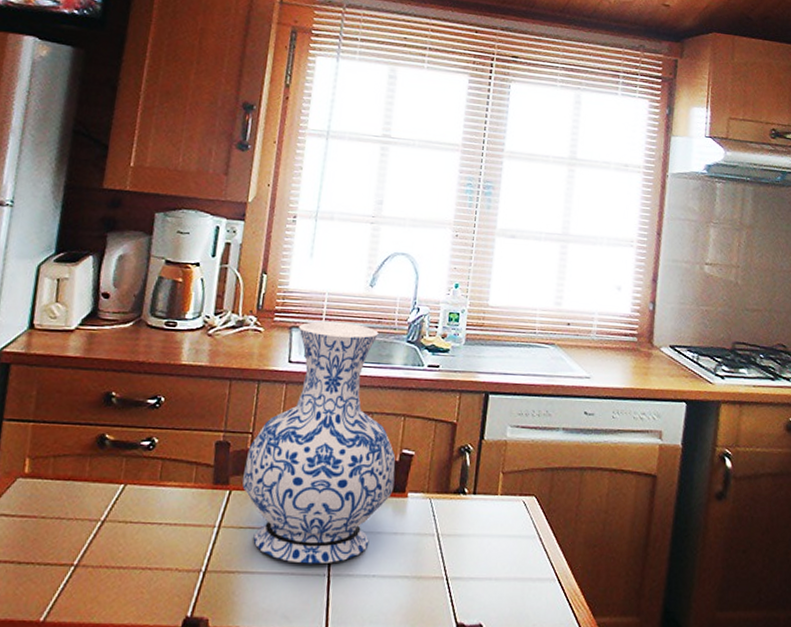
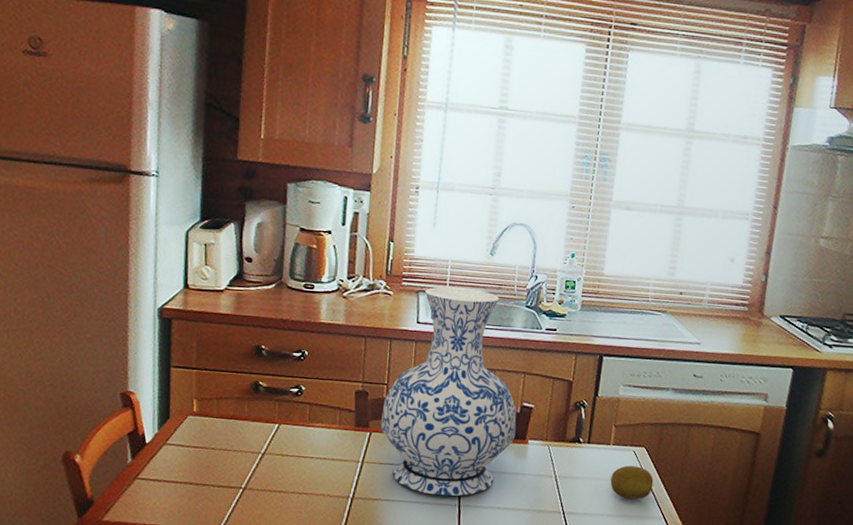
fruit: none [498,518,546,559] -> present [610,465,654,500]

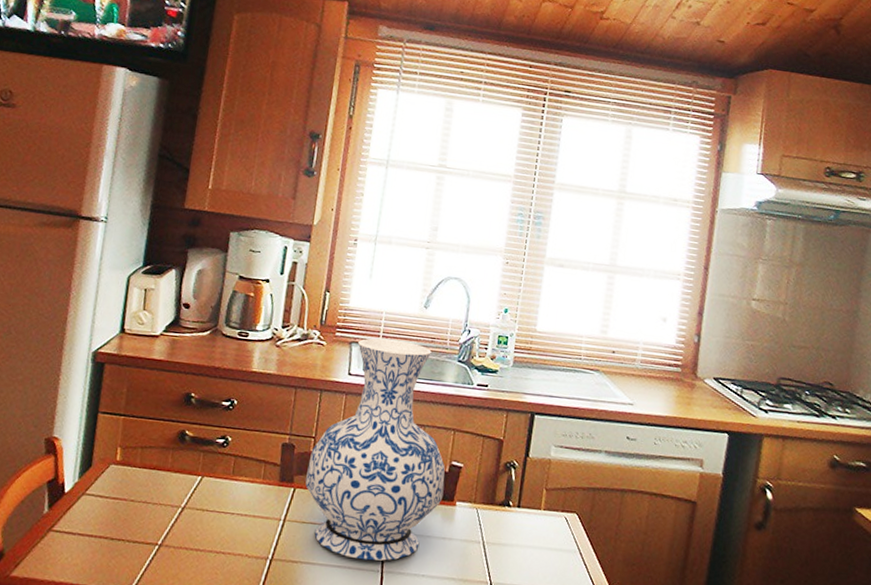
fruit: present [610,465,654,500] -> none [540,533,586,571]

